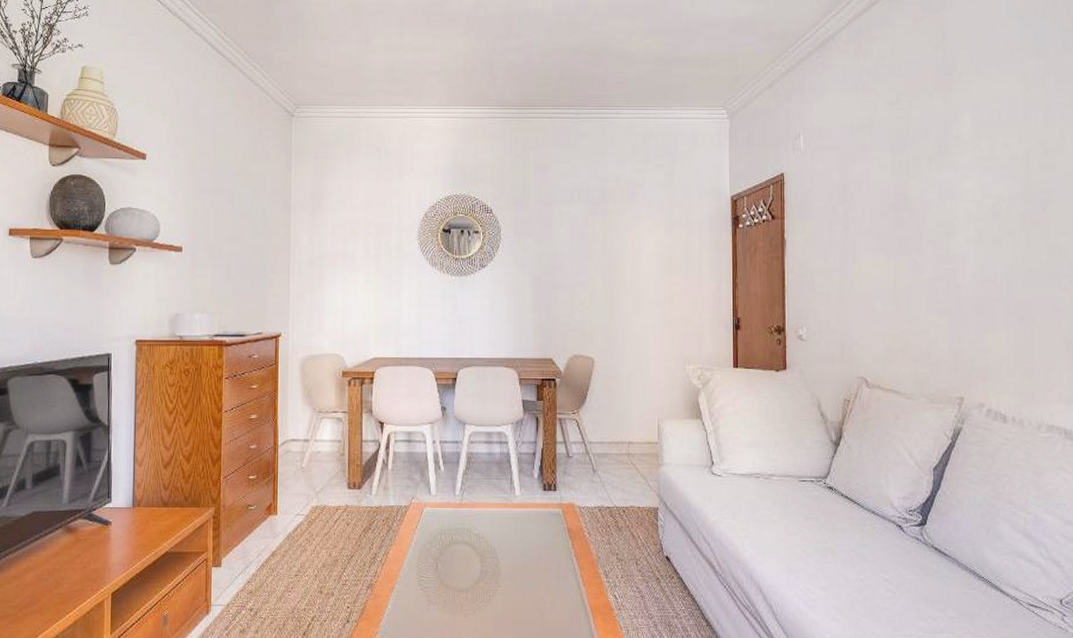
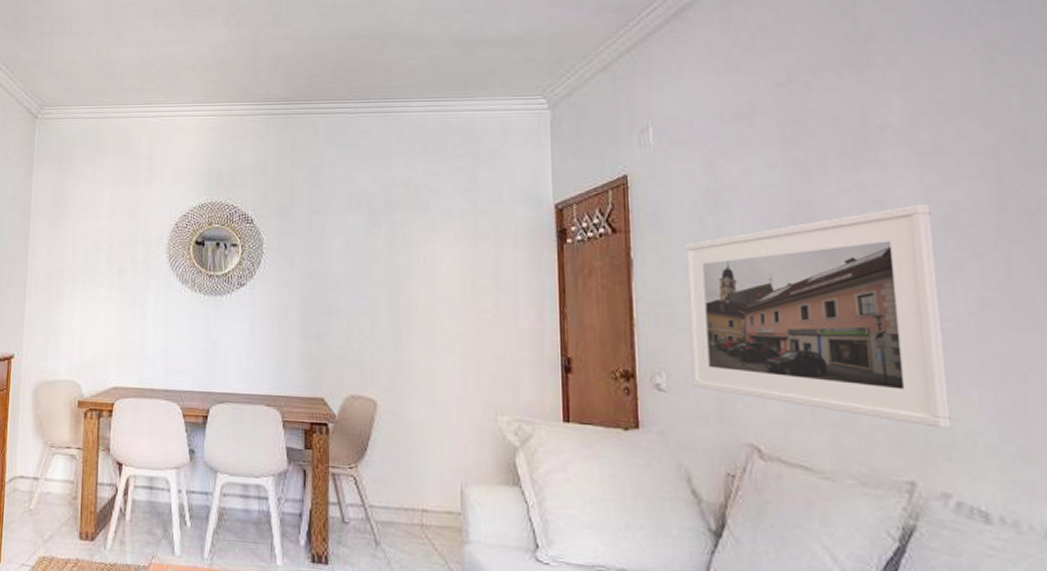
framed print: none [822,196,988,358] -> present [685,204,952,429]

